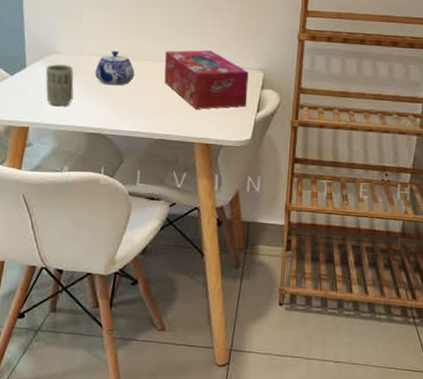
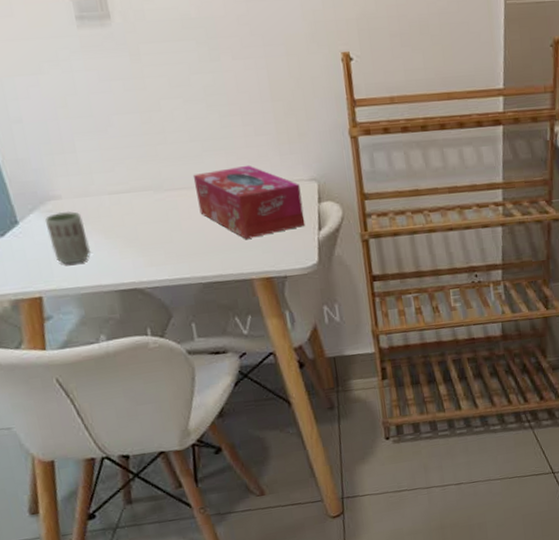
teapot: present [95,50,134,86] -> none [110,183,161,229]

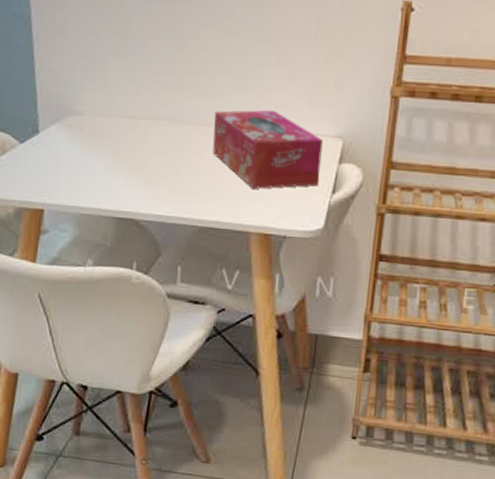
cup: present [44,210,91,265] -> none [63,127,99,183]

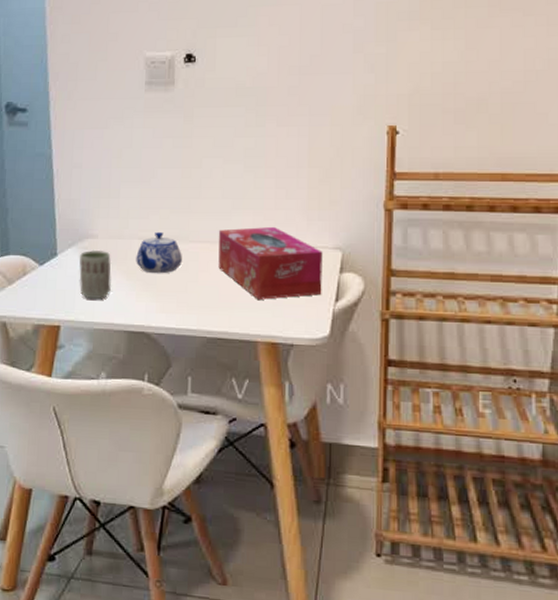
cup: none [63,127,99,183] -> present [79,249,112,300]
teapot: none [125,110,175,158] -> present [136,231,182,274]

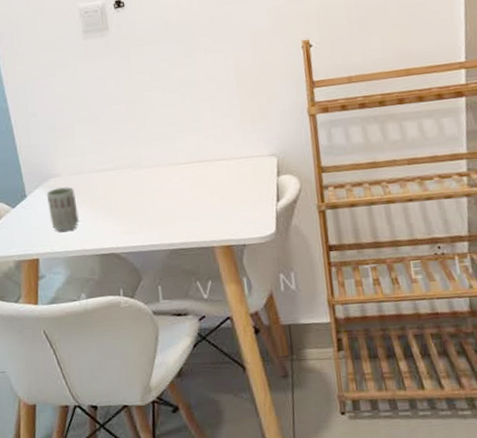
teapot: present [136,231,182,274] -> none [97,162,138,201]
tissue box: present [218,226,323,300] -> none [166,143,264,210]

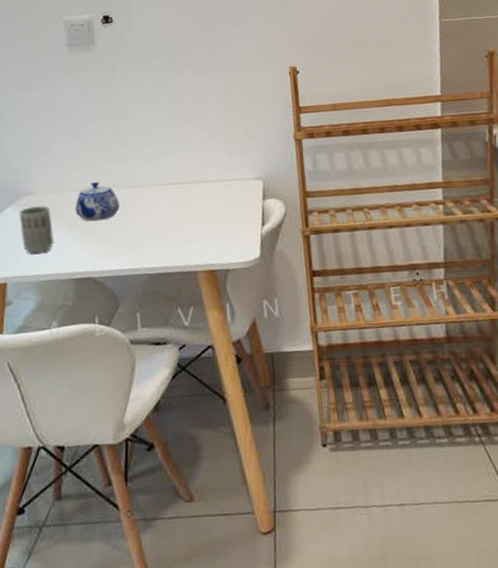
teapot: none [97,162,138,201] -> present [75,181,120,222]

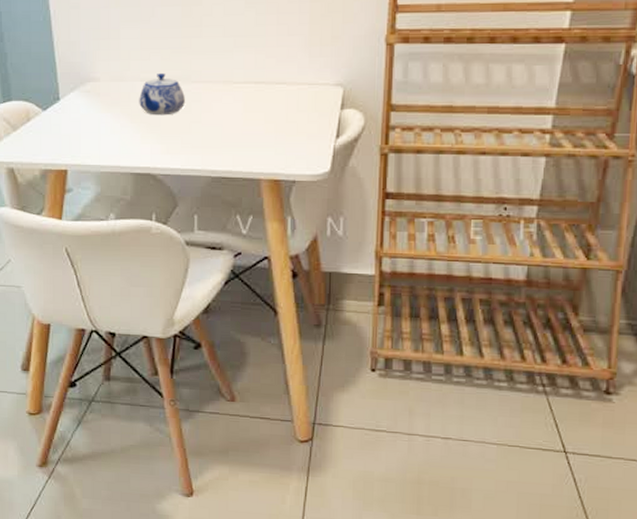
cup: present [19,205,55,254] -> none [82,93,116,143]

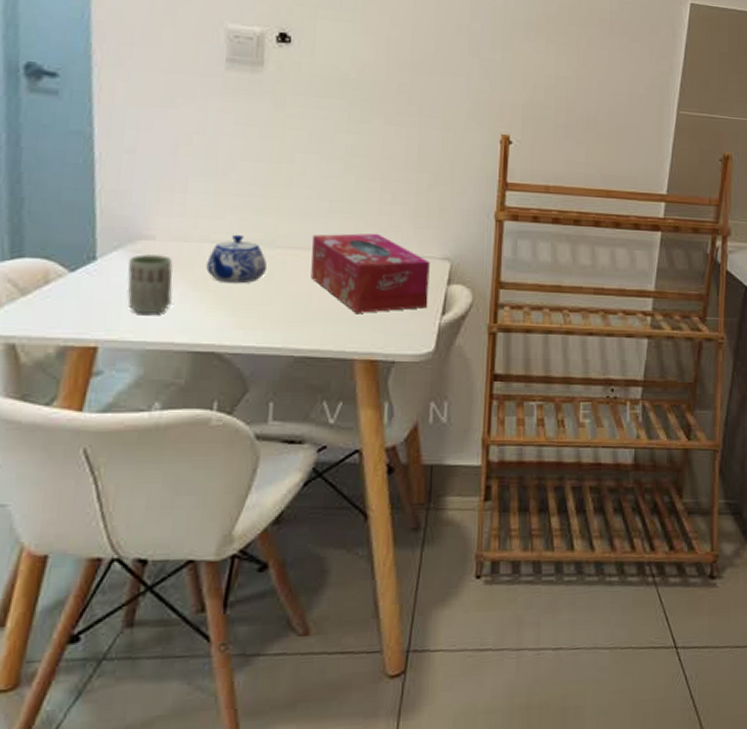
cup: none [82,93,116,143] -> present [126,253,174,314]
tissue box: none [220,64,324,138] -> present [310,233,430,313]

